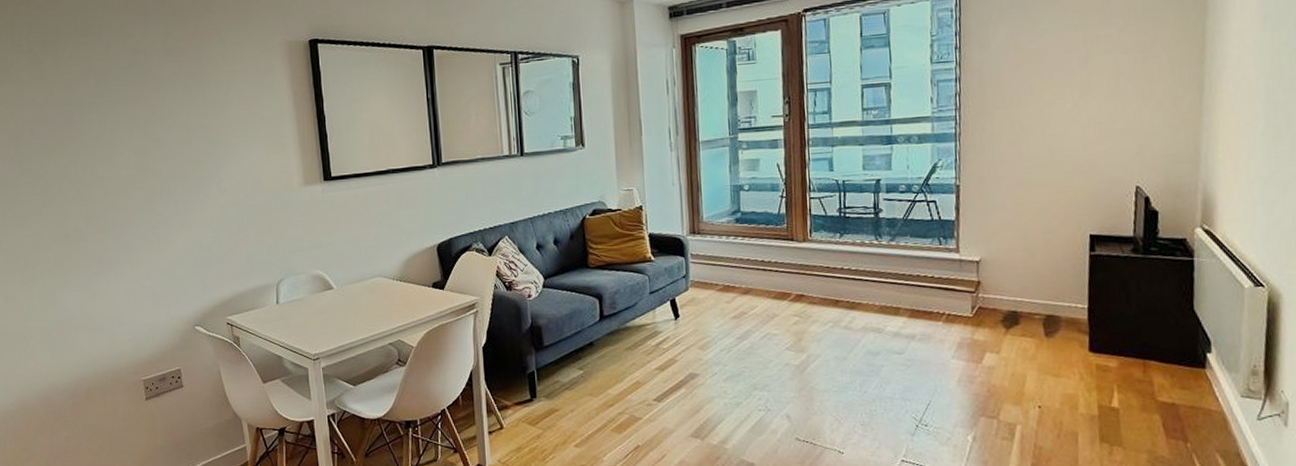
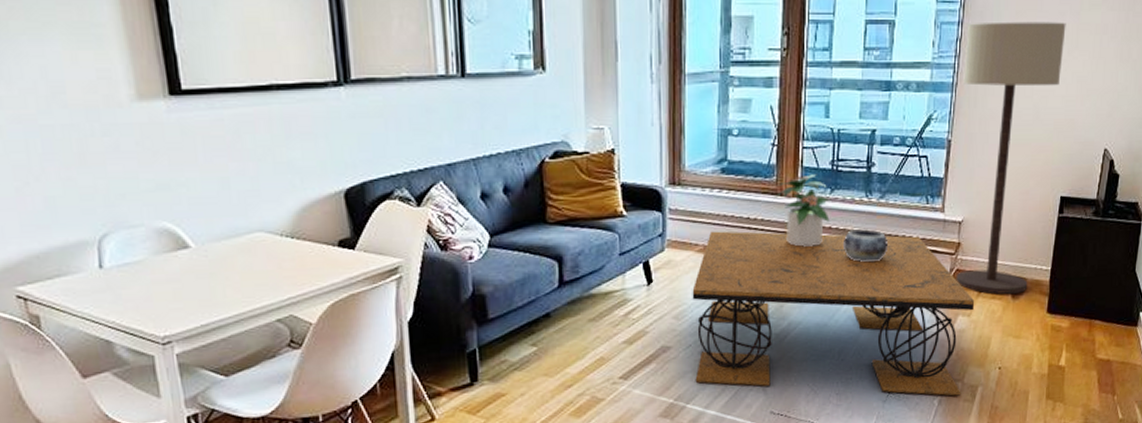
coffee table: none [715,272,1003,433] -> present [692,231,975,396]
potted plant: none [784,221,841,286] -> present [772,174,830,247]
decorative bowl: none [857,268,903,301] -> present [844,228,889,263]
floor lamp: none [965,69,1075,333] -> present [956,22,1066,295]

